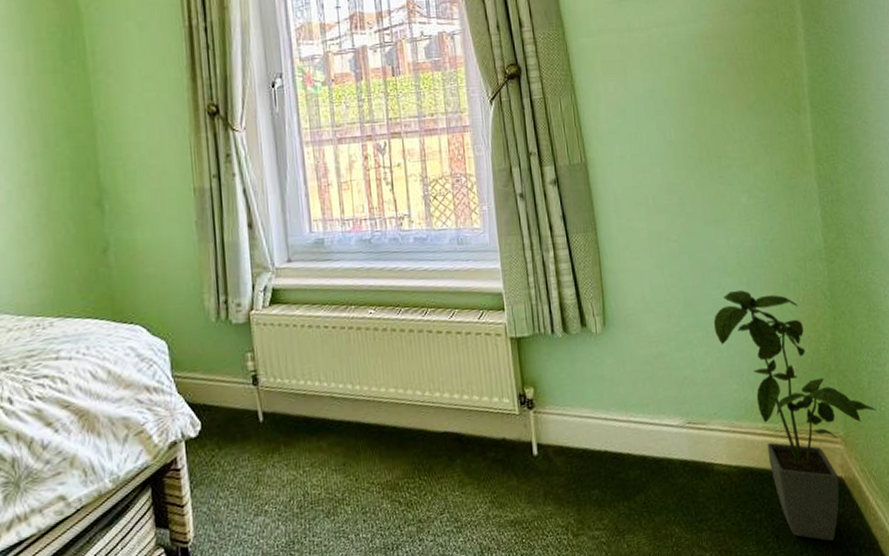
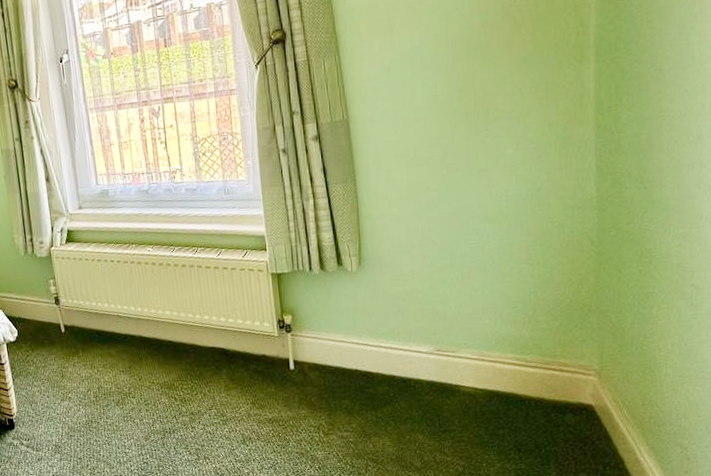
house plant: present [713,290,876,542] -> none [469,236,637,458]

